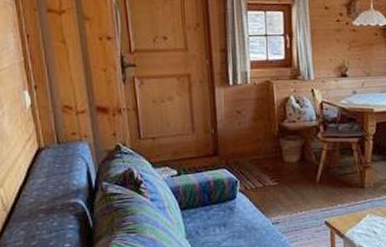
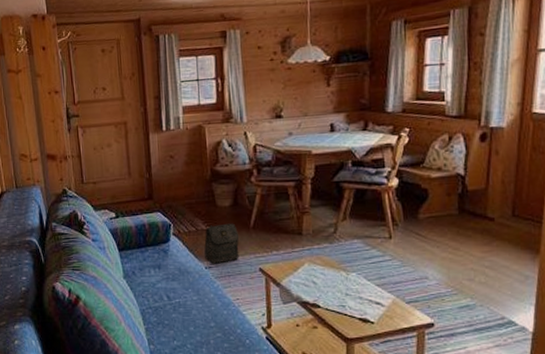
bag: none [271,178,306,220] -> present [204,223,240,264]

